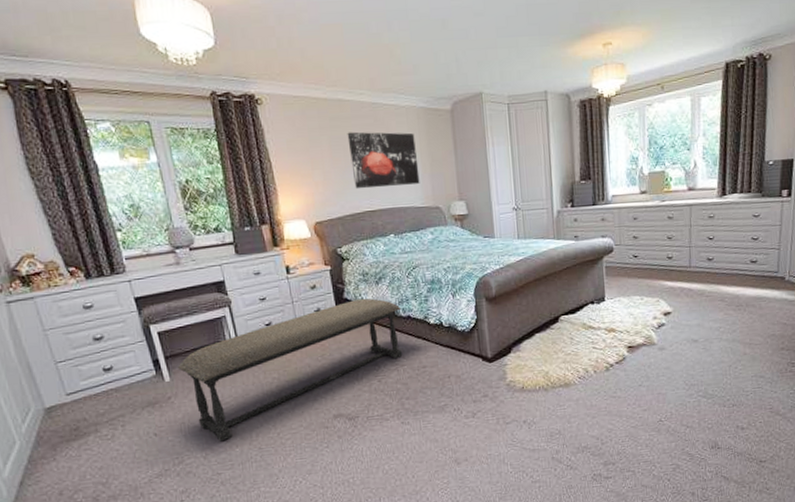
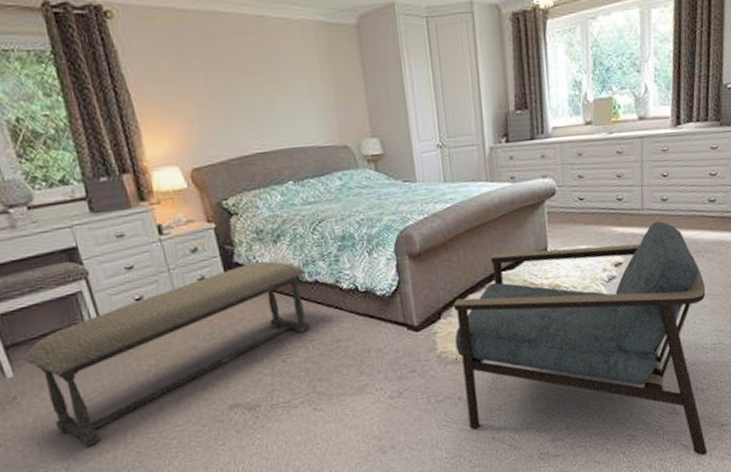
wall art: present [347,131,420,189] -> none [227,53,323,126]
armchair: none [522,277,747,488] -> present [453,220,708,456]

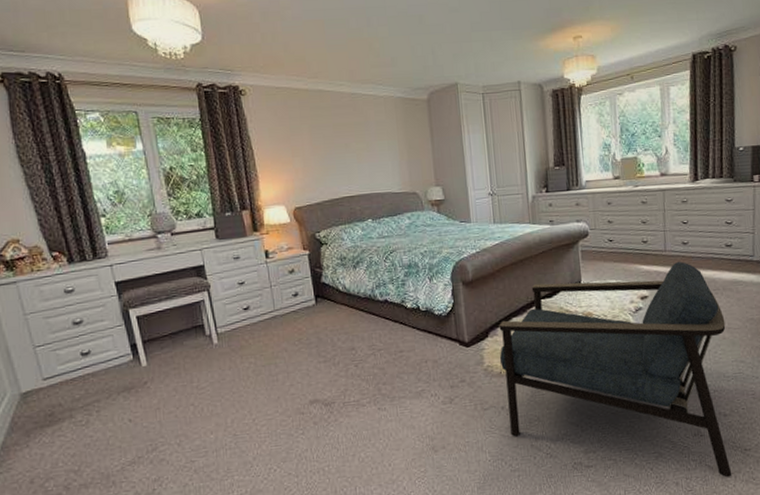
bench: present [23,261,310,448] -> none [155,282,379,428]

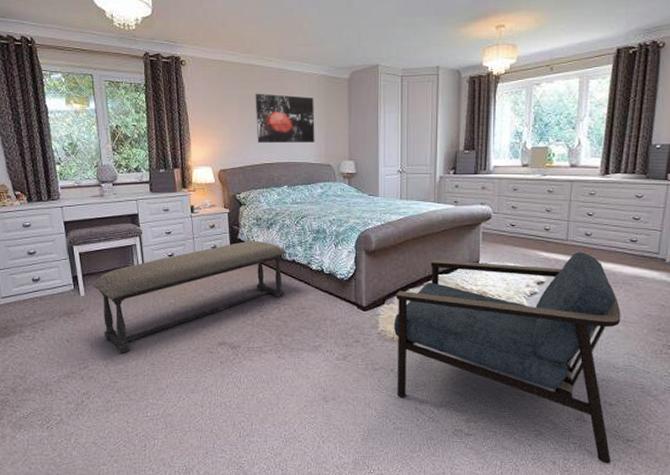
bench: none [155,282,379,428] -> present [92,240,288,354]
wall art: none [327,120,397,176] -> present [255,93,315,144]

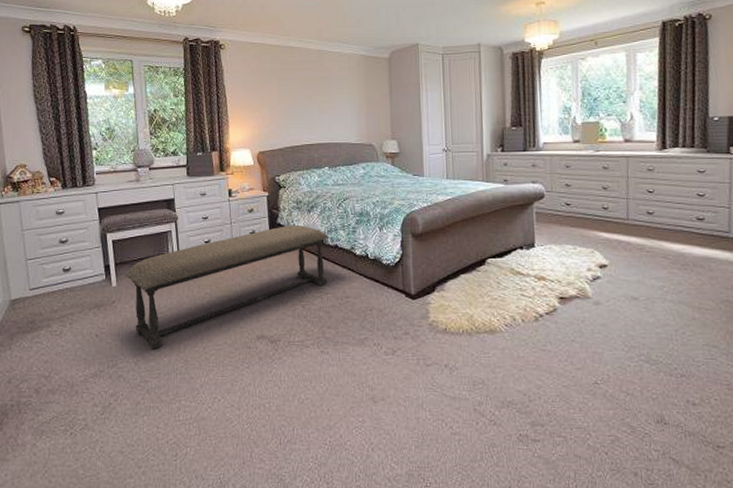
wall art: present [255,93,315,144] -> none [294,74,356,125]
armchair: present [393,251,621,464] -> none [445,231,702,476]

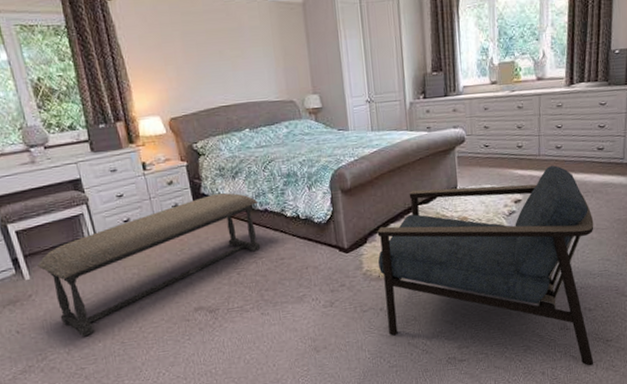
armchair: none [445,231,702,476] -> present [377,165,594,366]

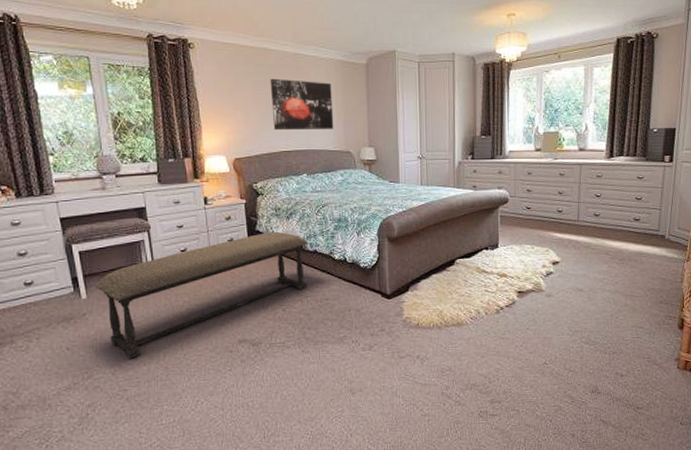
wall art: none [199,26,274,85] -> present [270,78,334,131]
armchair: present [377,165,594,366] -> none [418,231,628,432]

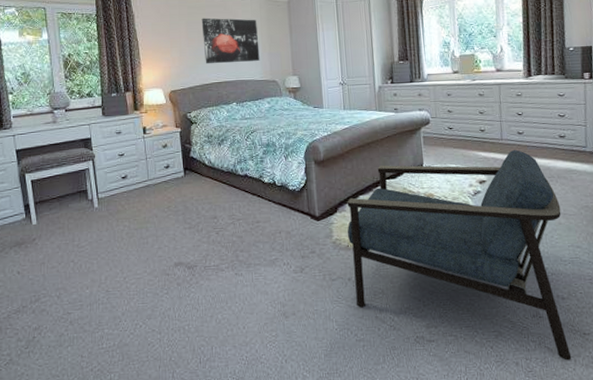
bench: present [95,231,309,359] -> none [45,157,240,283]
armchair: none [418,231,628,432] -> present [347,149,572,361]

